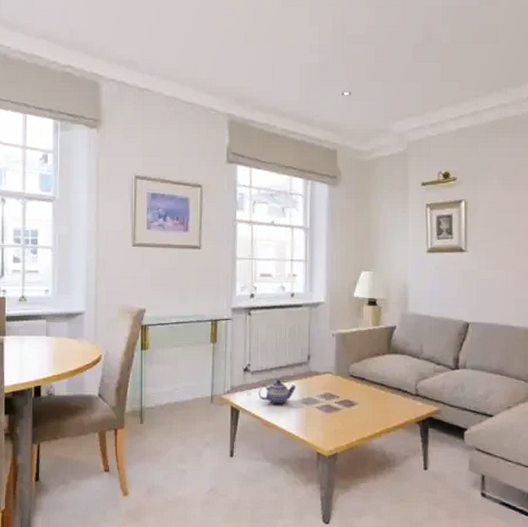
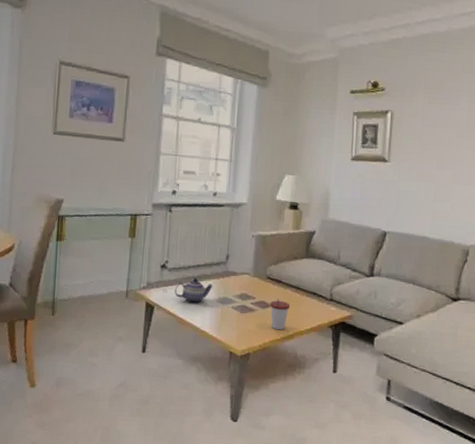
cup: none [355,396,375,429] -> present [270,298,290,330]

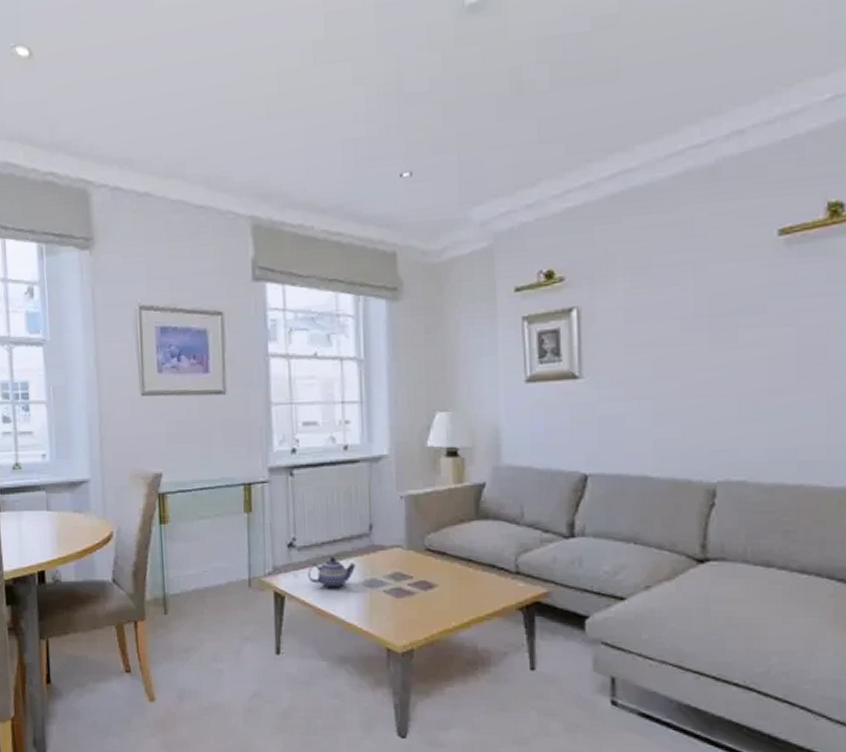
cup: present [270,298,290,330] -> none [434,576,460,618]

